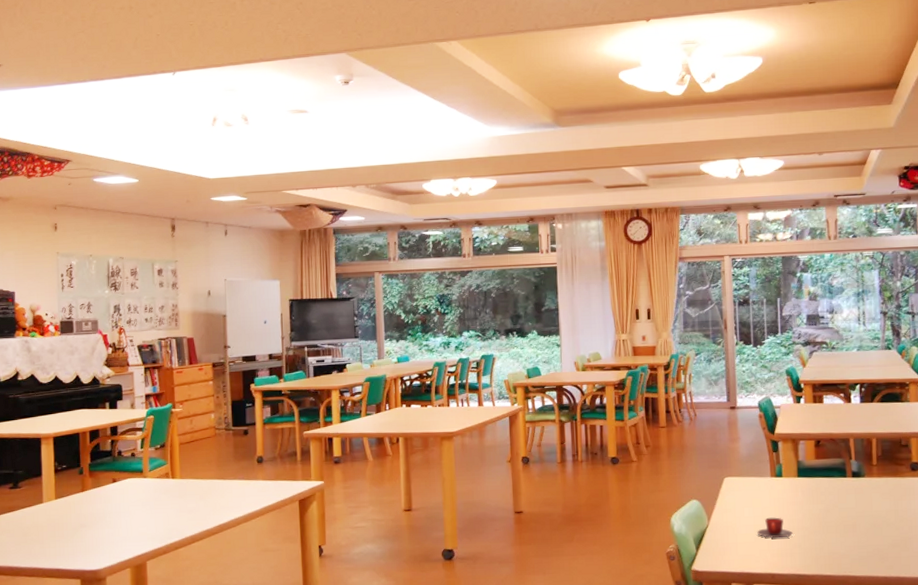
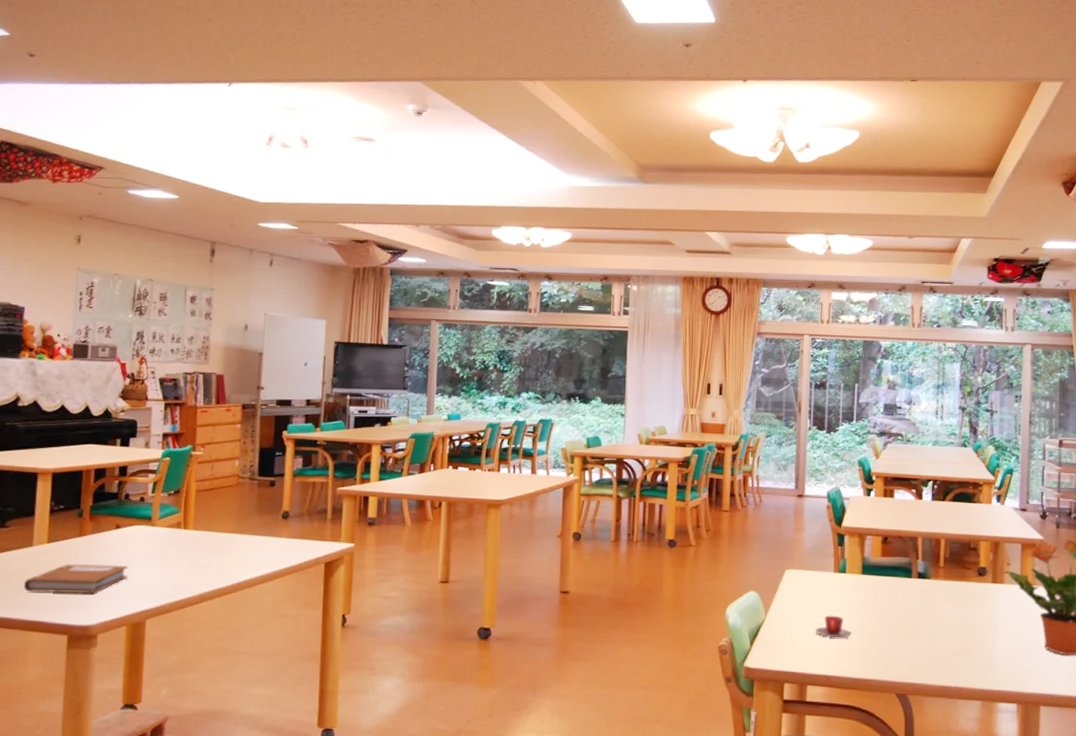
notebook: none [38,514,127,543] -> present [23,564,129,594]

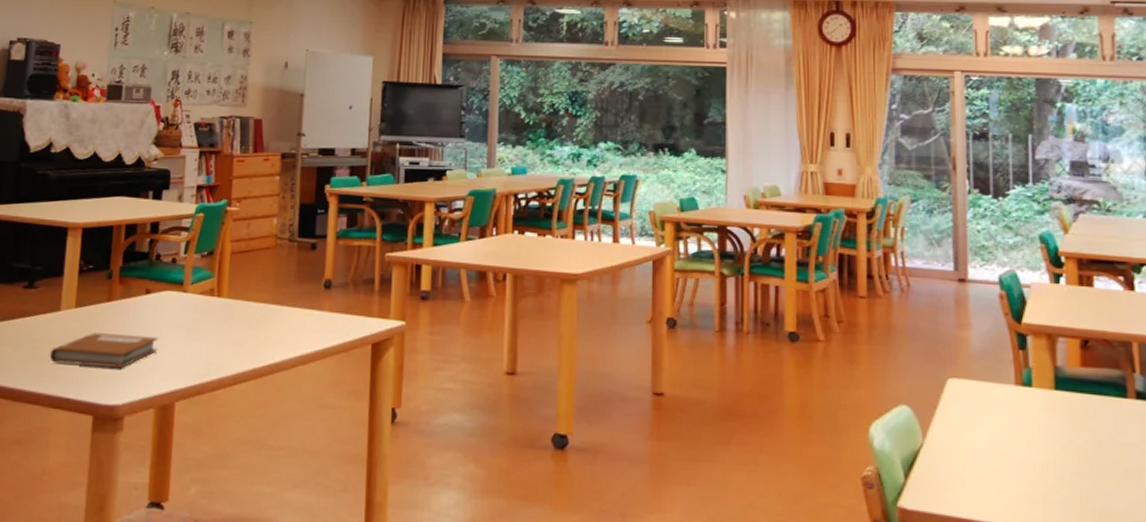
teacup: present [815,615,852,638] -> none [994,443,1046,476]

